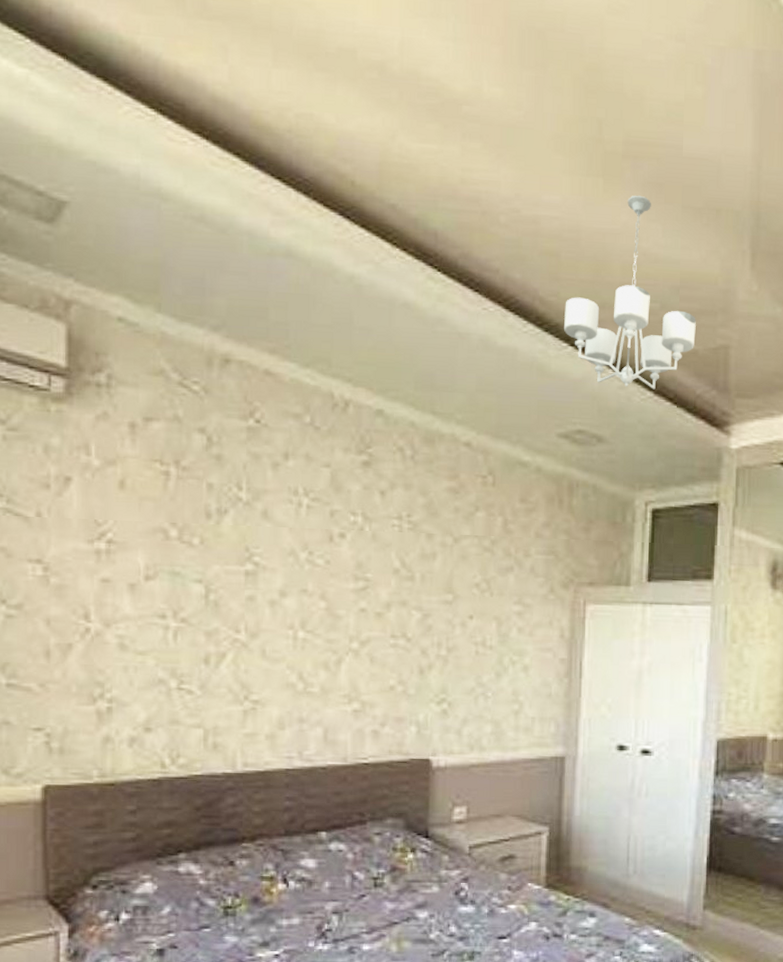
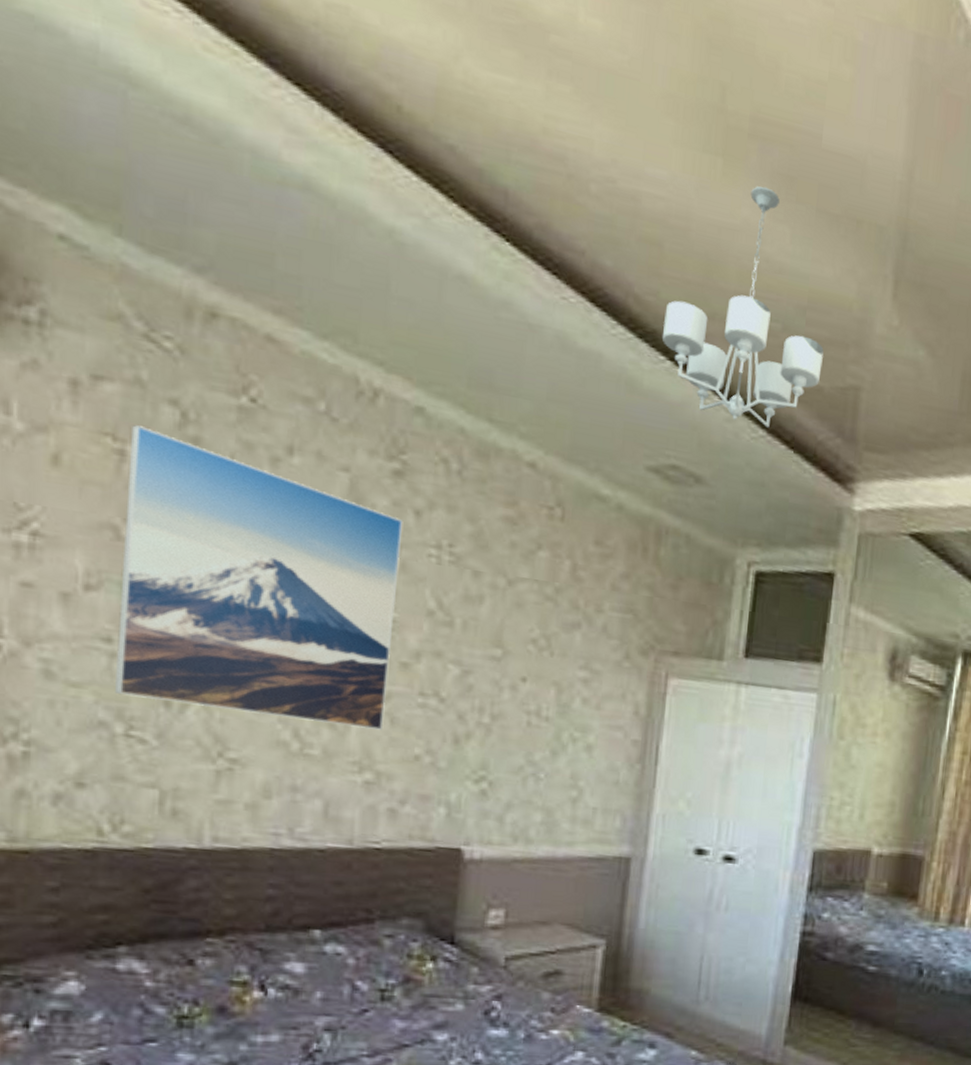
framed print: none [168,451,372,669] -> present [115,425,404,730]

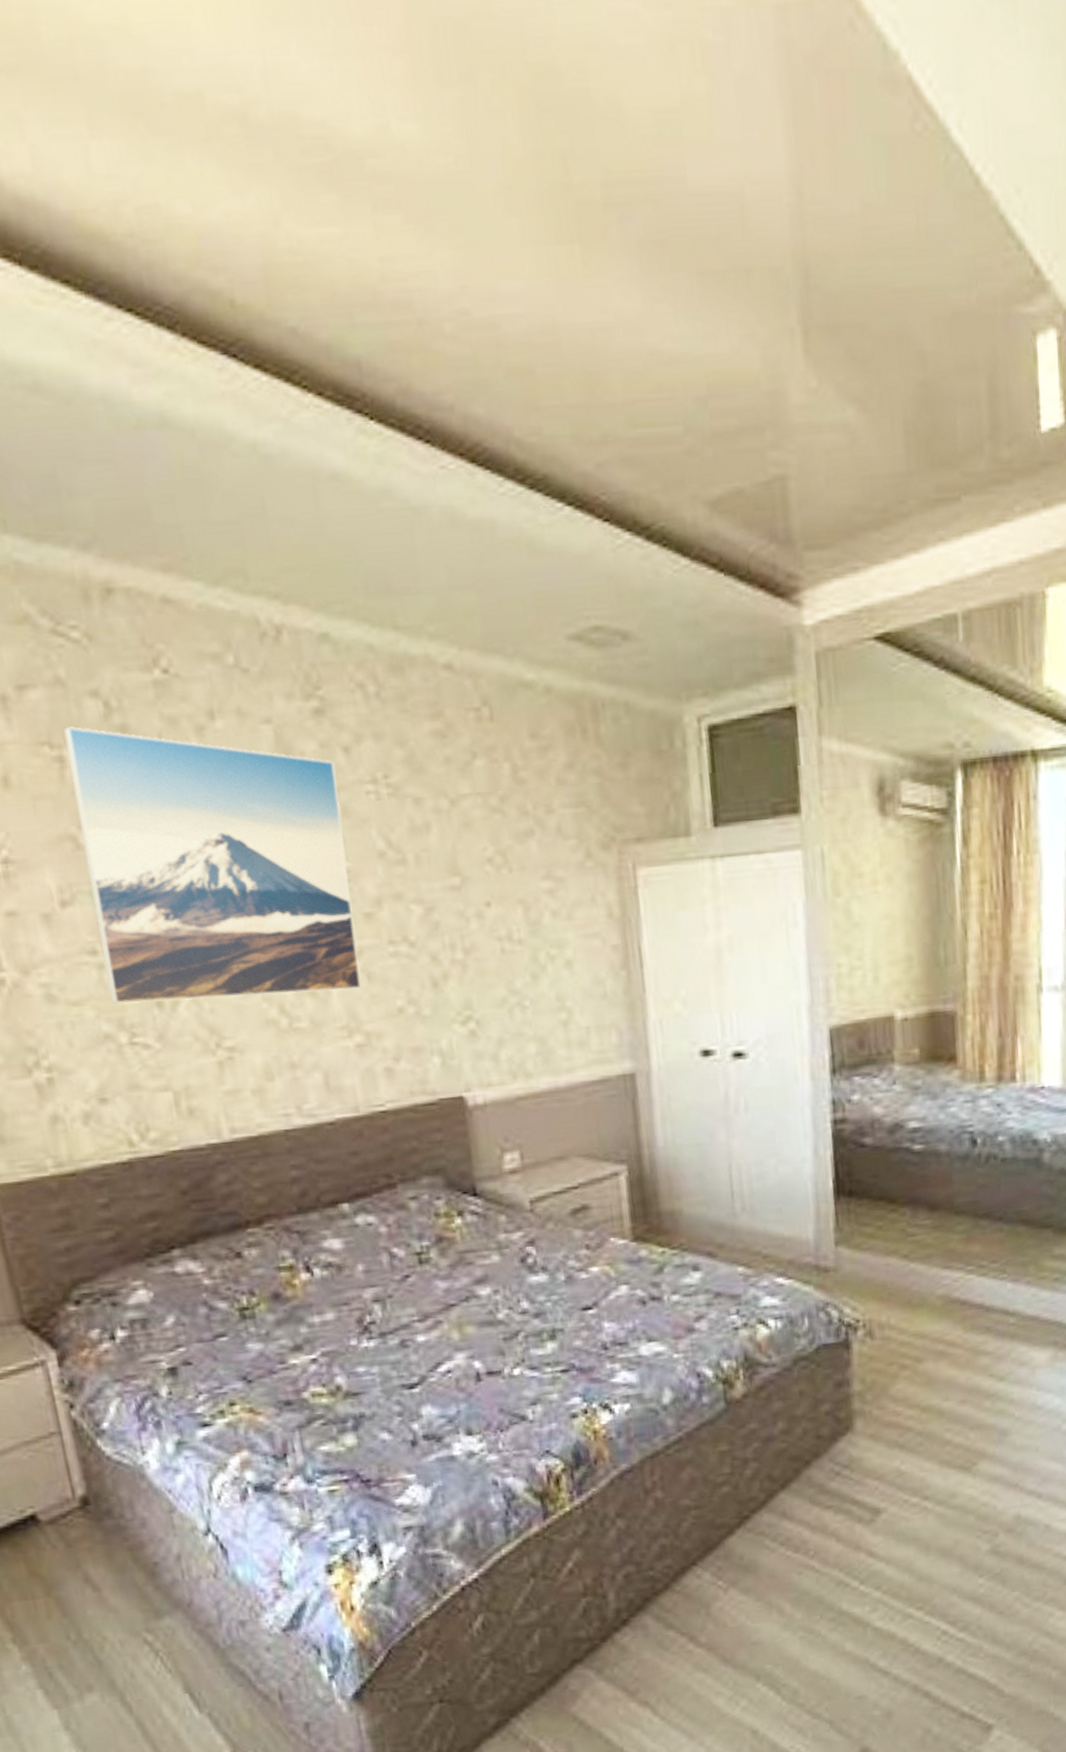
chandelier: present [662,186,824,428] -> none [551,263,738,556]

